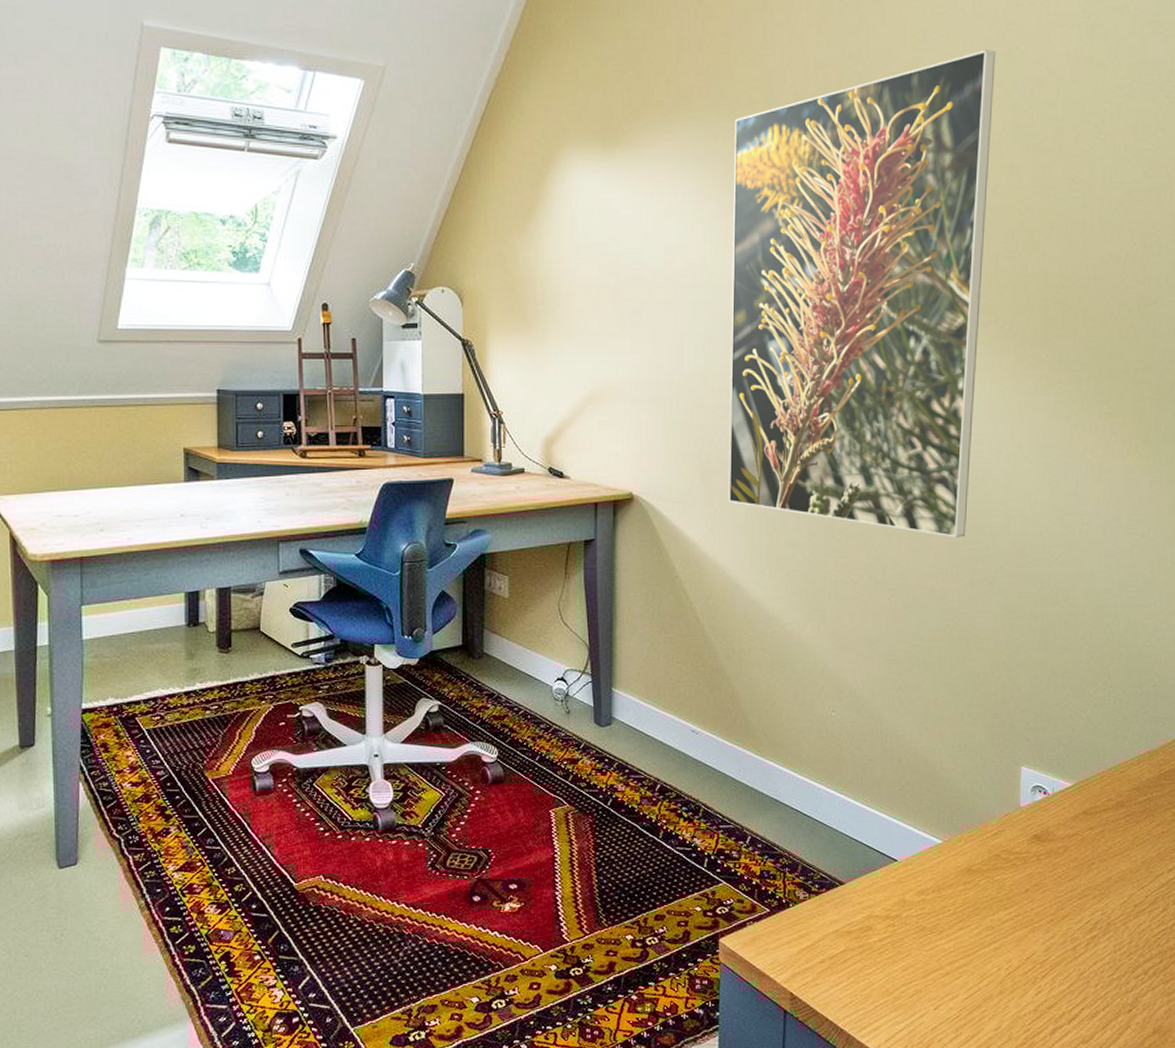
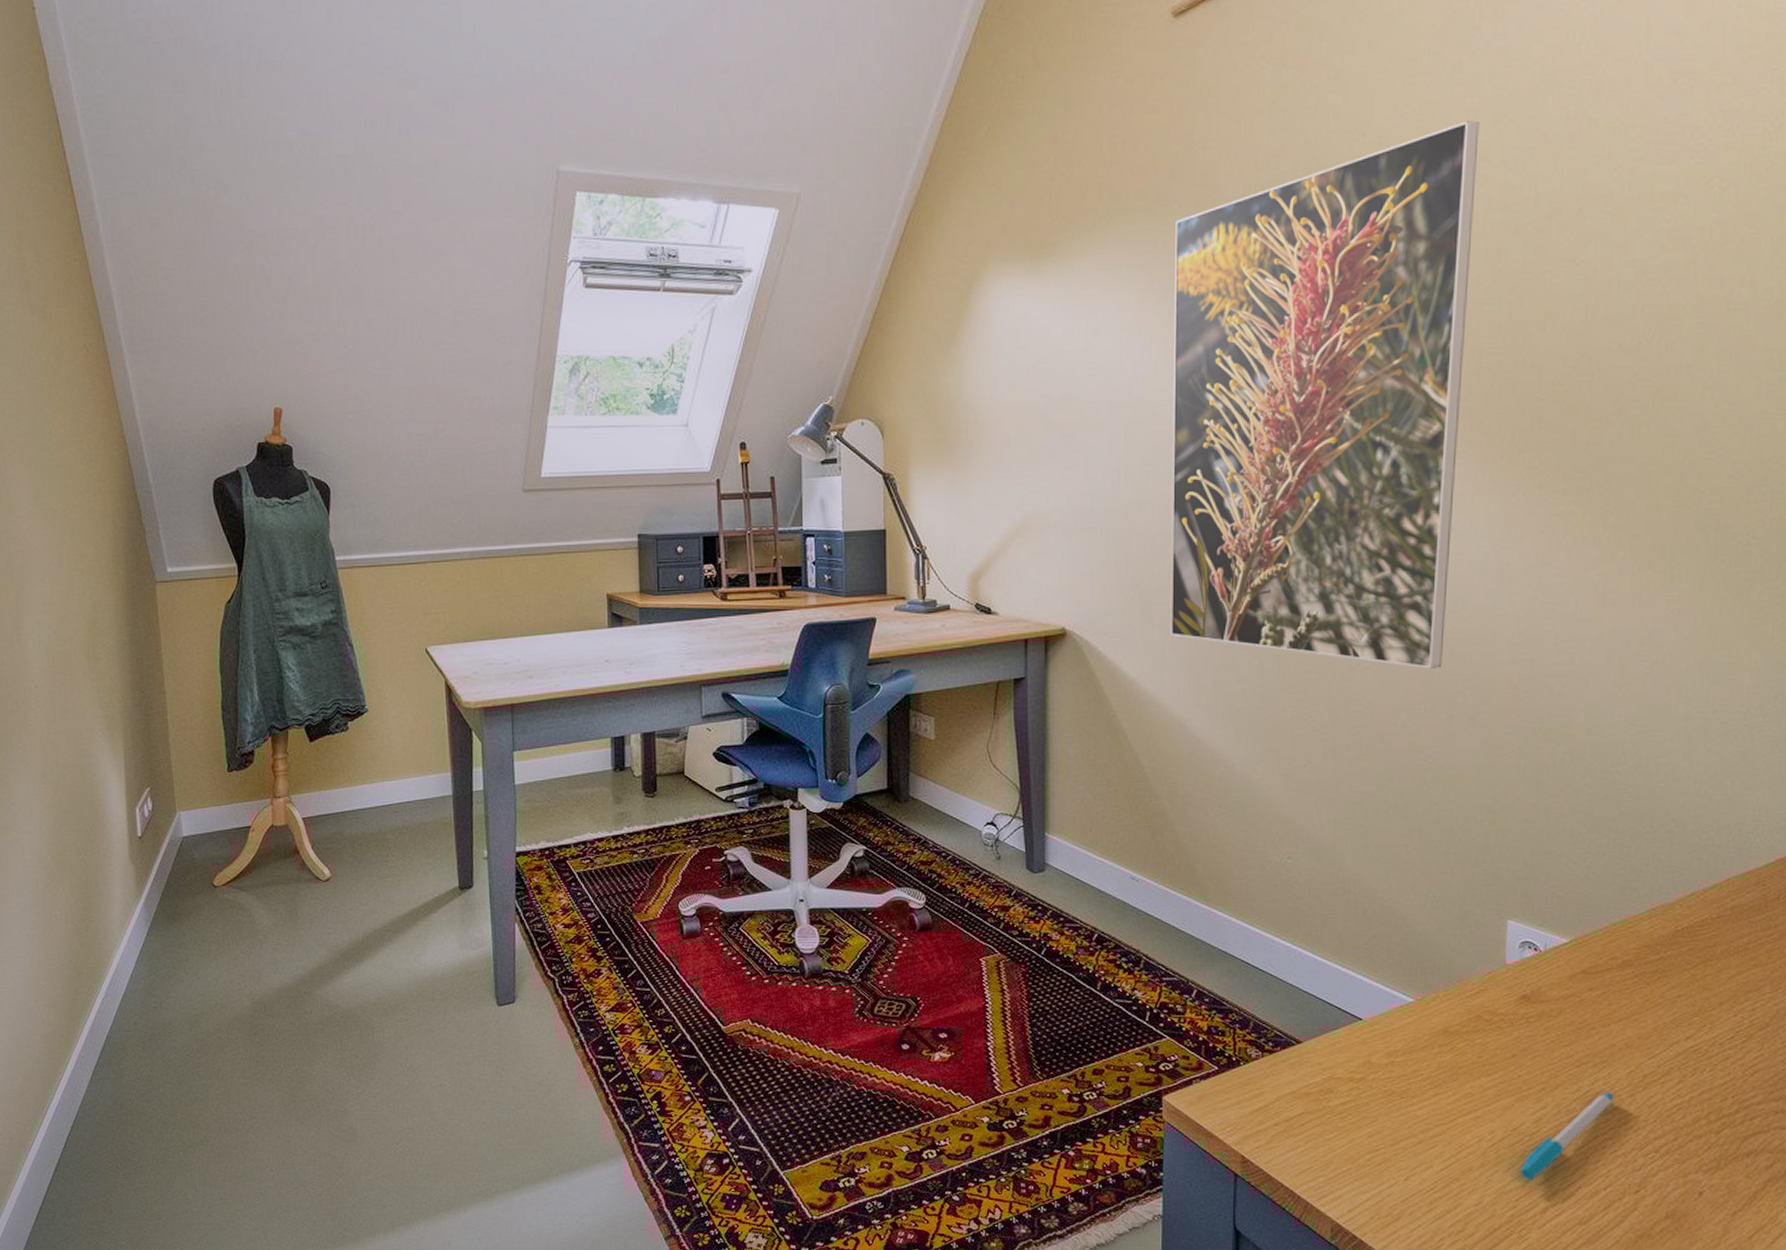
pen: none [1033,921,1111,1005] -> present [1520,1092,1615,1181]

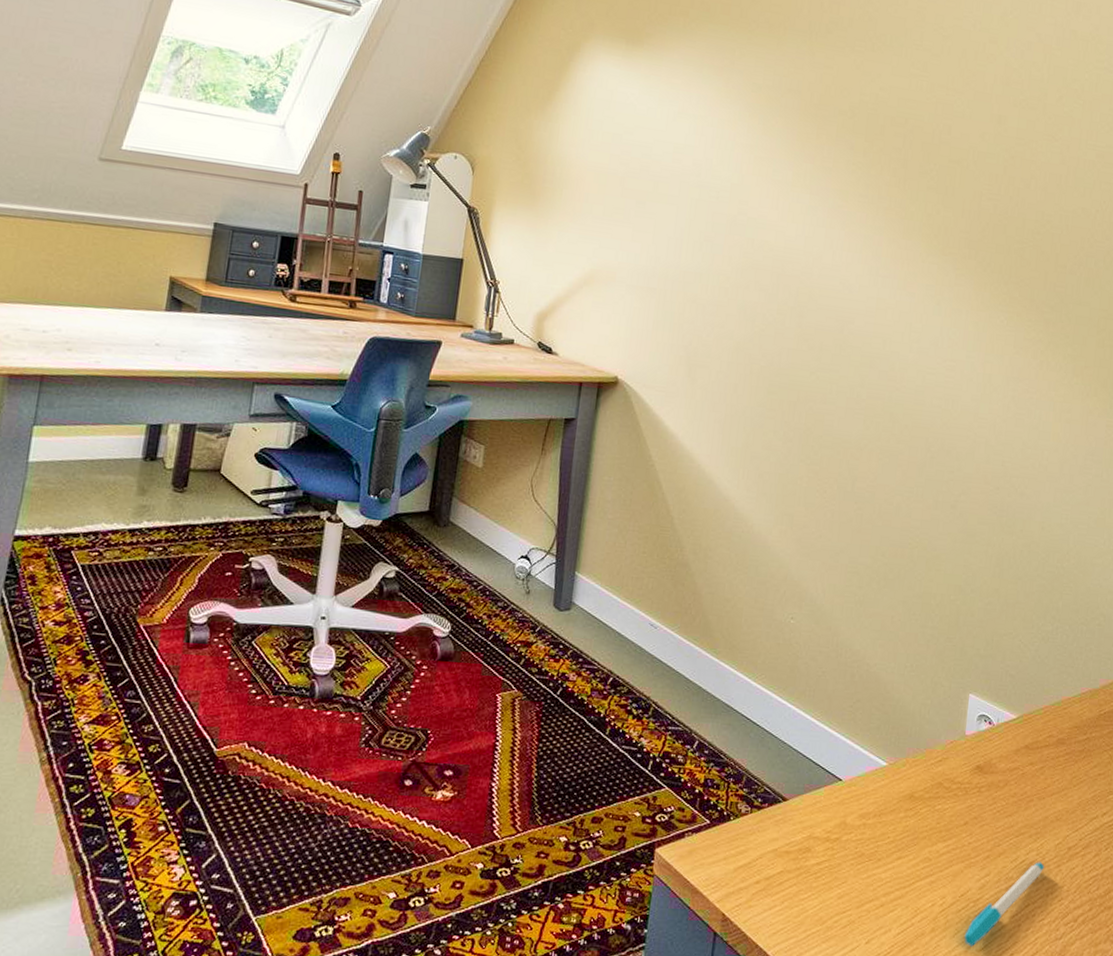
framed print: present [1170,120,1480,670] -> none [710,9,993,459]

